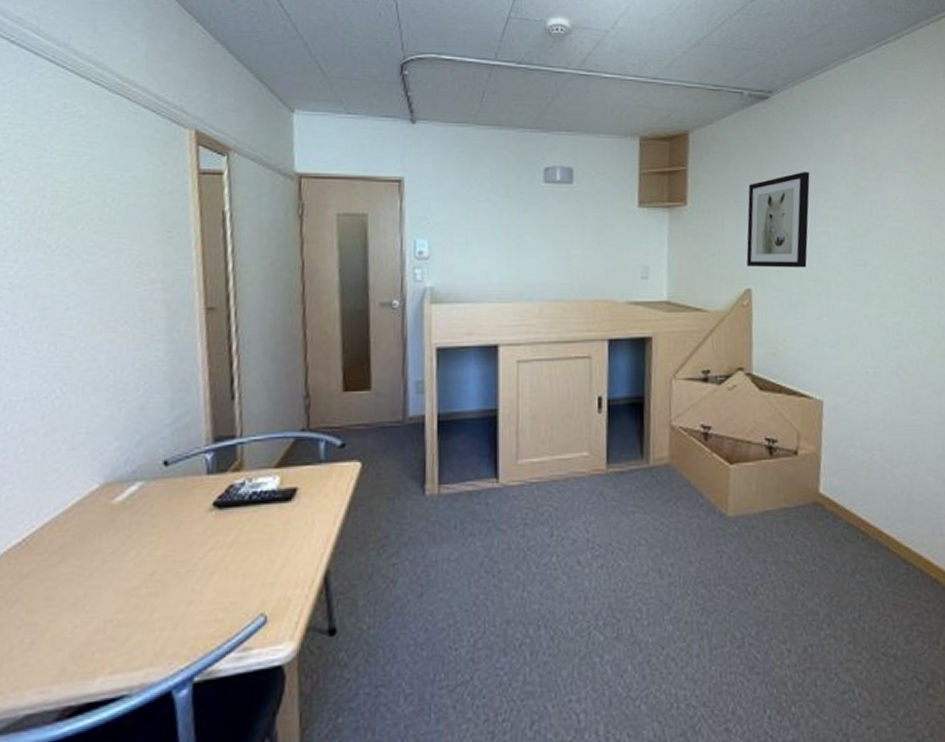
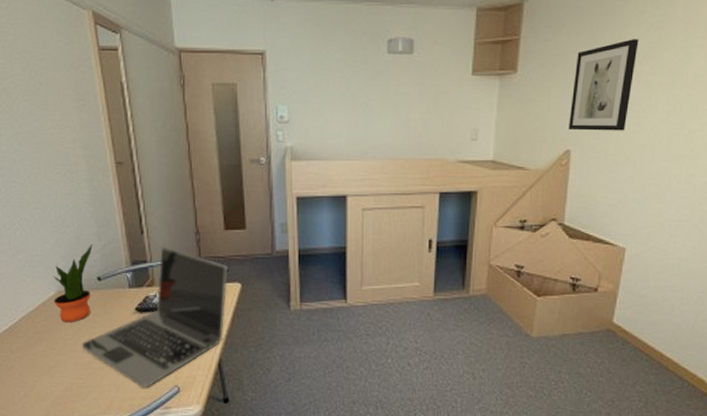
potted plant: none [95,415,162,529] -> present [53,243,93,323]
laptop: none [128,414,346,622] -> present [81,245,229,388]

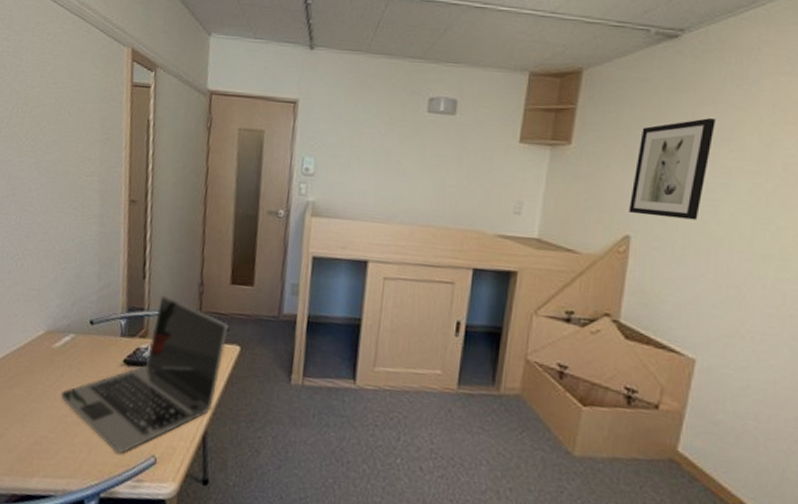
potted plant: present [53,243,93,323] -> none [41,283,92,368]

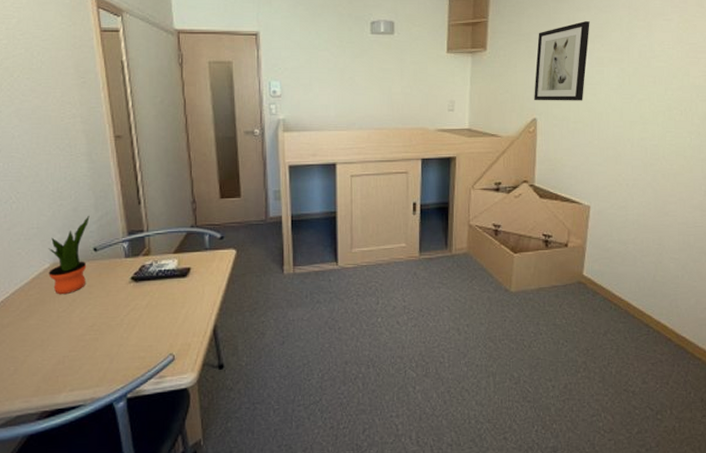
potted plant: none [41,283,92,368] -> present [48,215,90,295]
laptop: present [60,294,229,454] -> none [75,215,224,358]

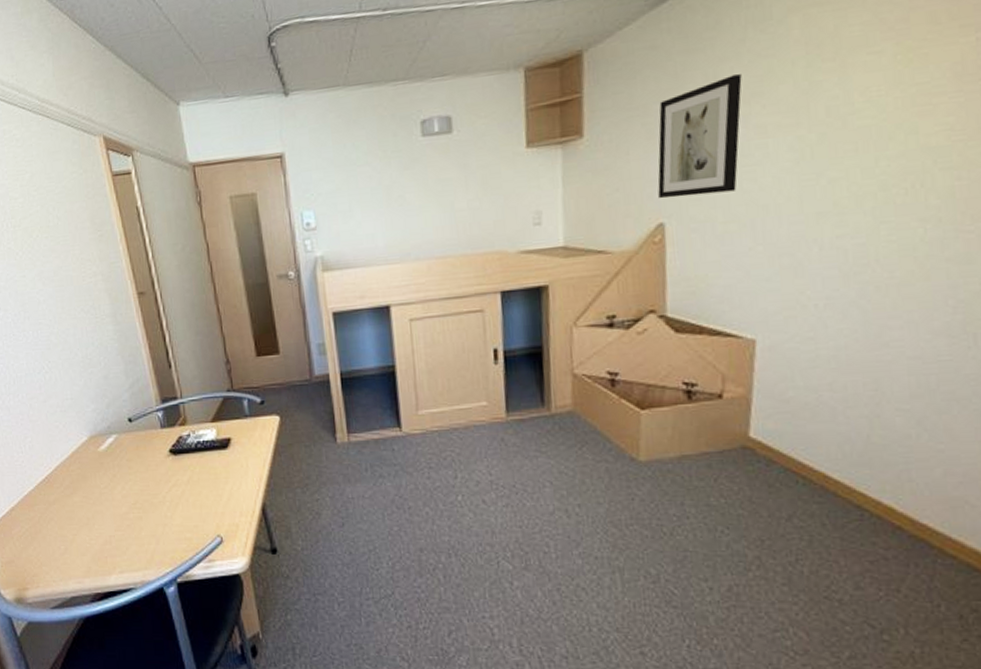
potted plant: present [48,215,90,295] -> none [84,382,124,470]

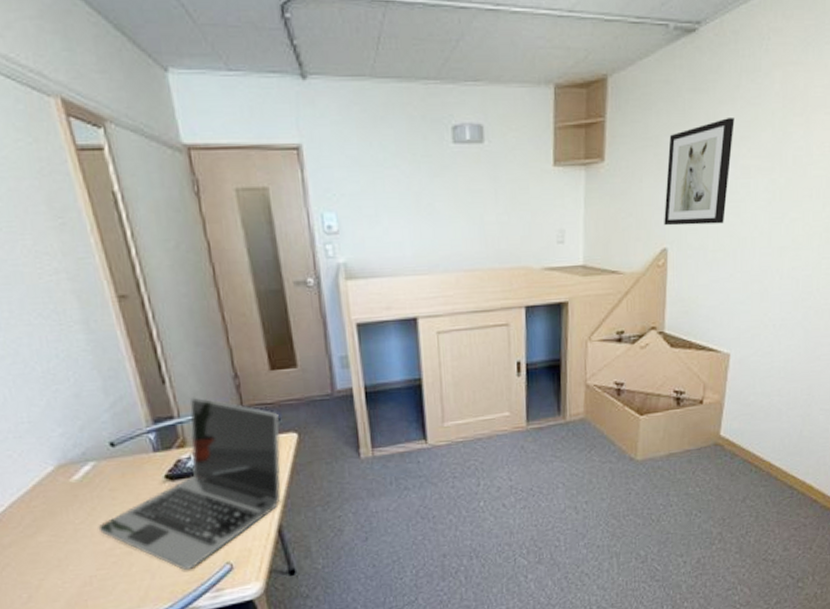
laptop: none [117,379,265,539] -> present [98,395,281,571]

